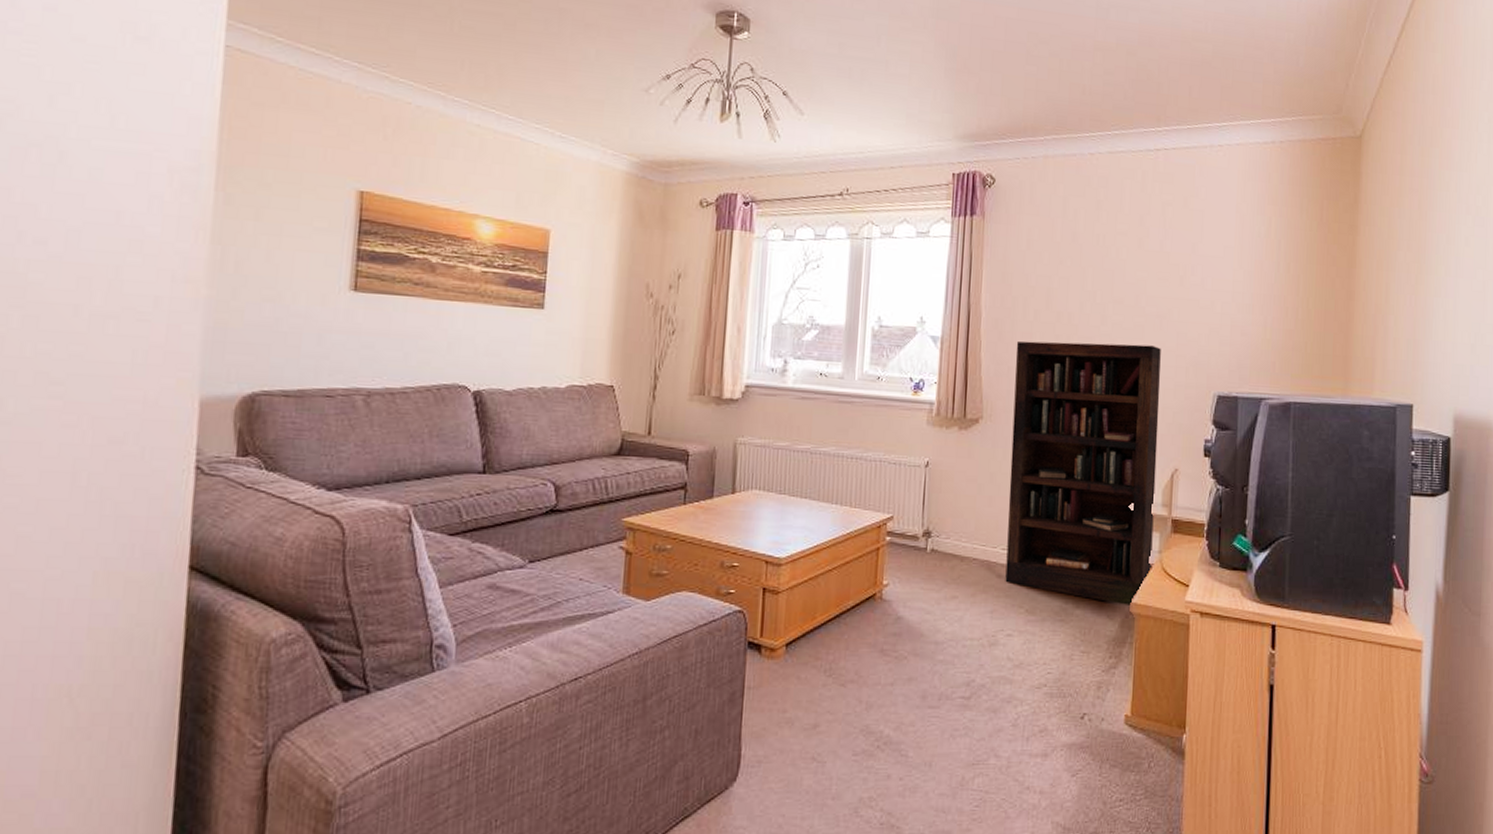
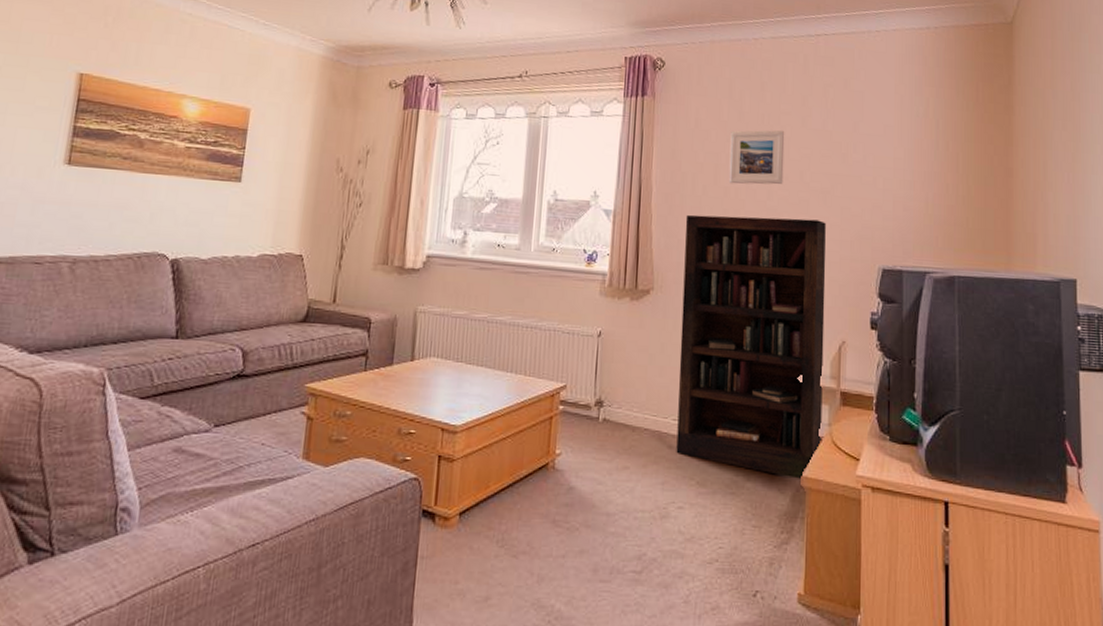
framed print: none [1061,251,1121,309] -> present [728,130,785,185]

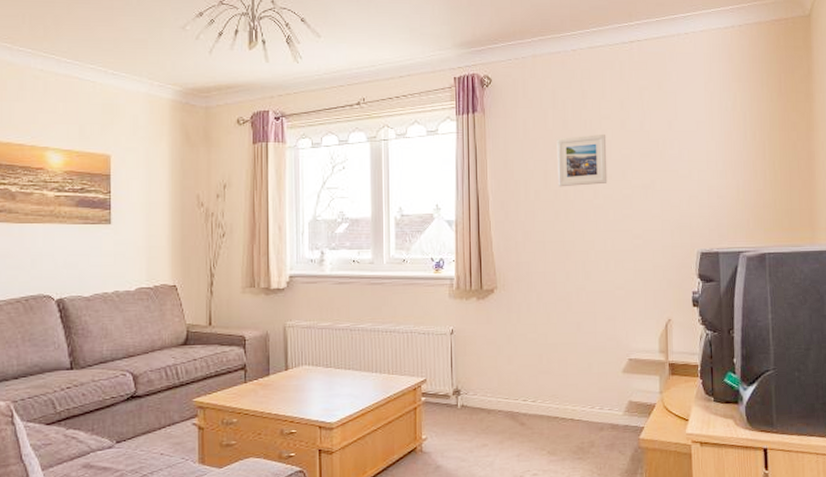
bookcase: present [676,214,826,481] -> none [521,213,654,442]

